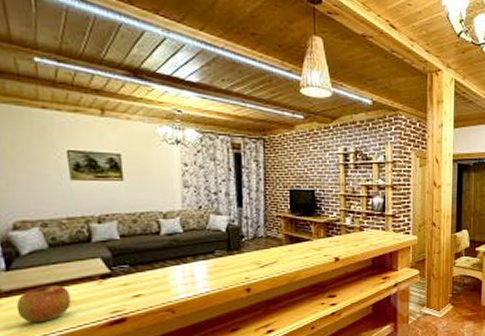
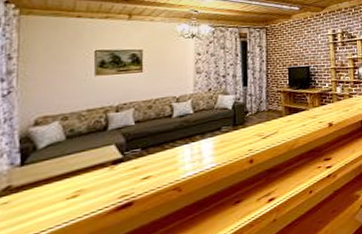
apple: present [16,284,71,323] -> none [24,175,81,217]

